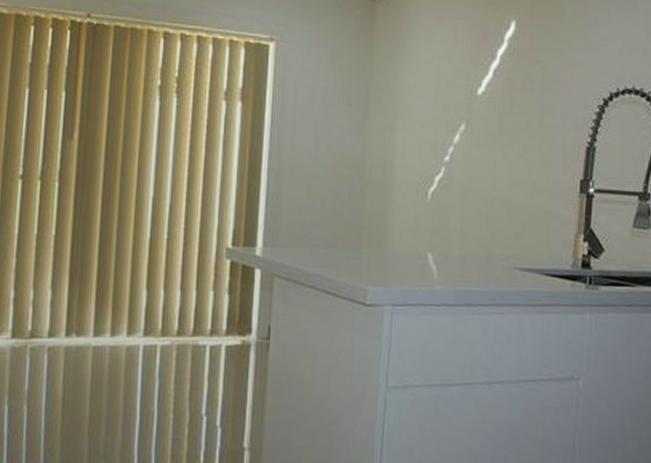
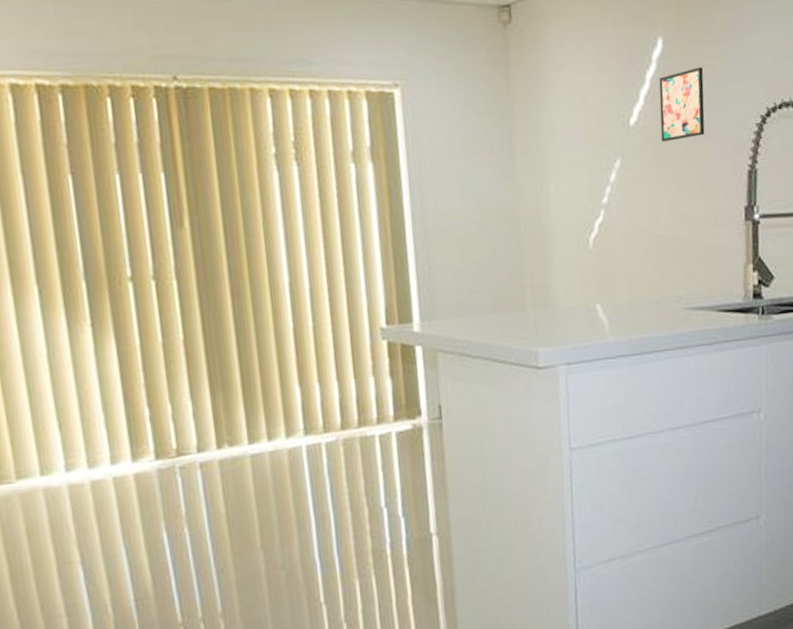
wall art: none [506,50,552,113] -> present [659,67,705,142]

